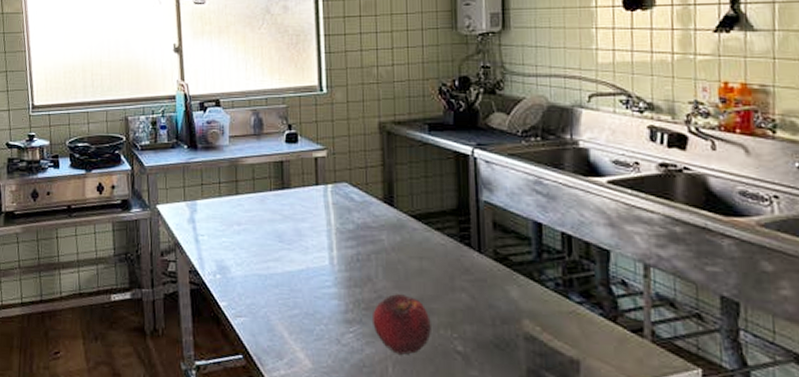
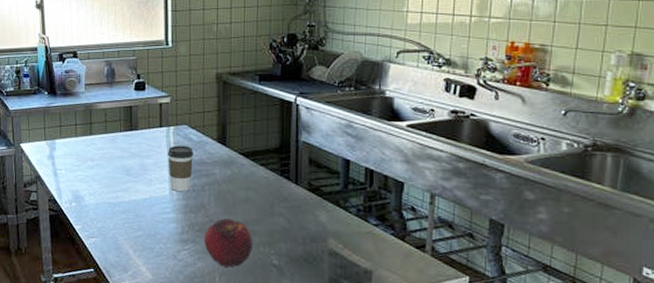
coffee cup: none [325,206,356,261] -> present [167,145,193,191]

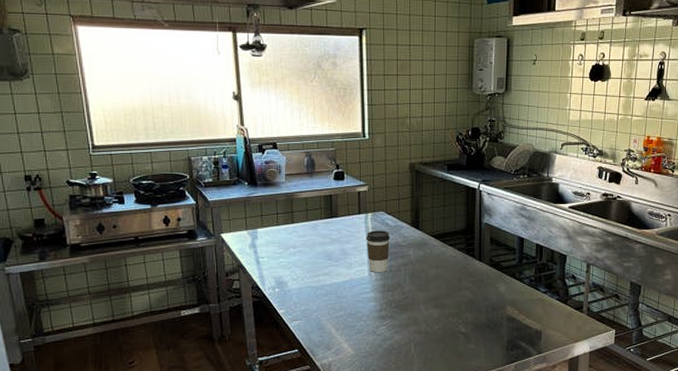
fruit: present [204,218,253,267] -> none [401,295,443,338]

